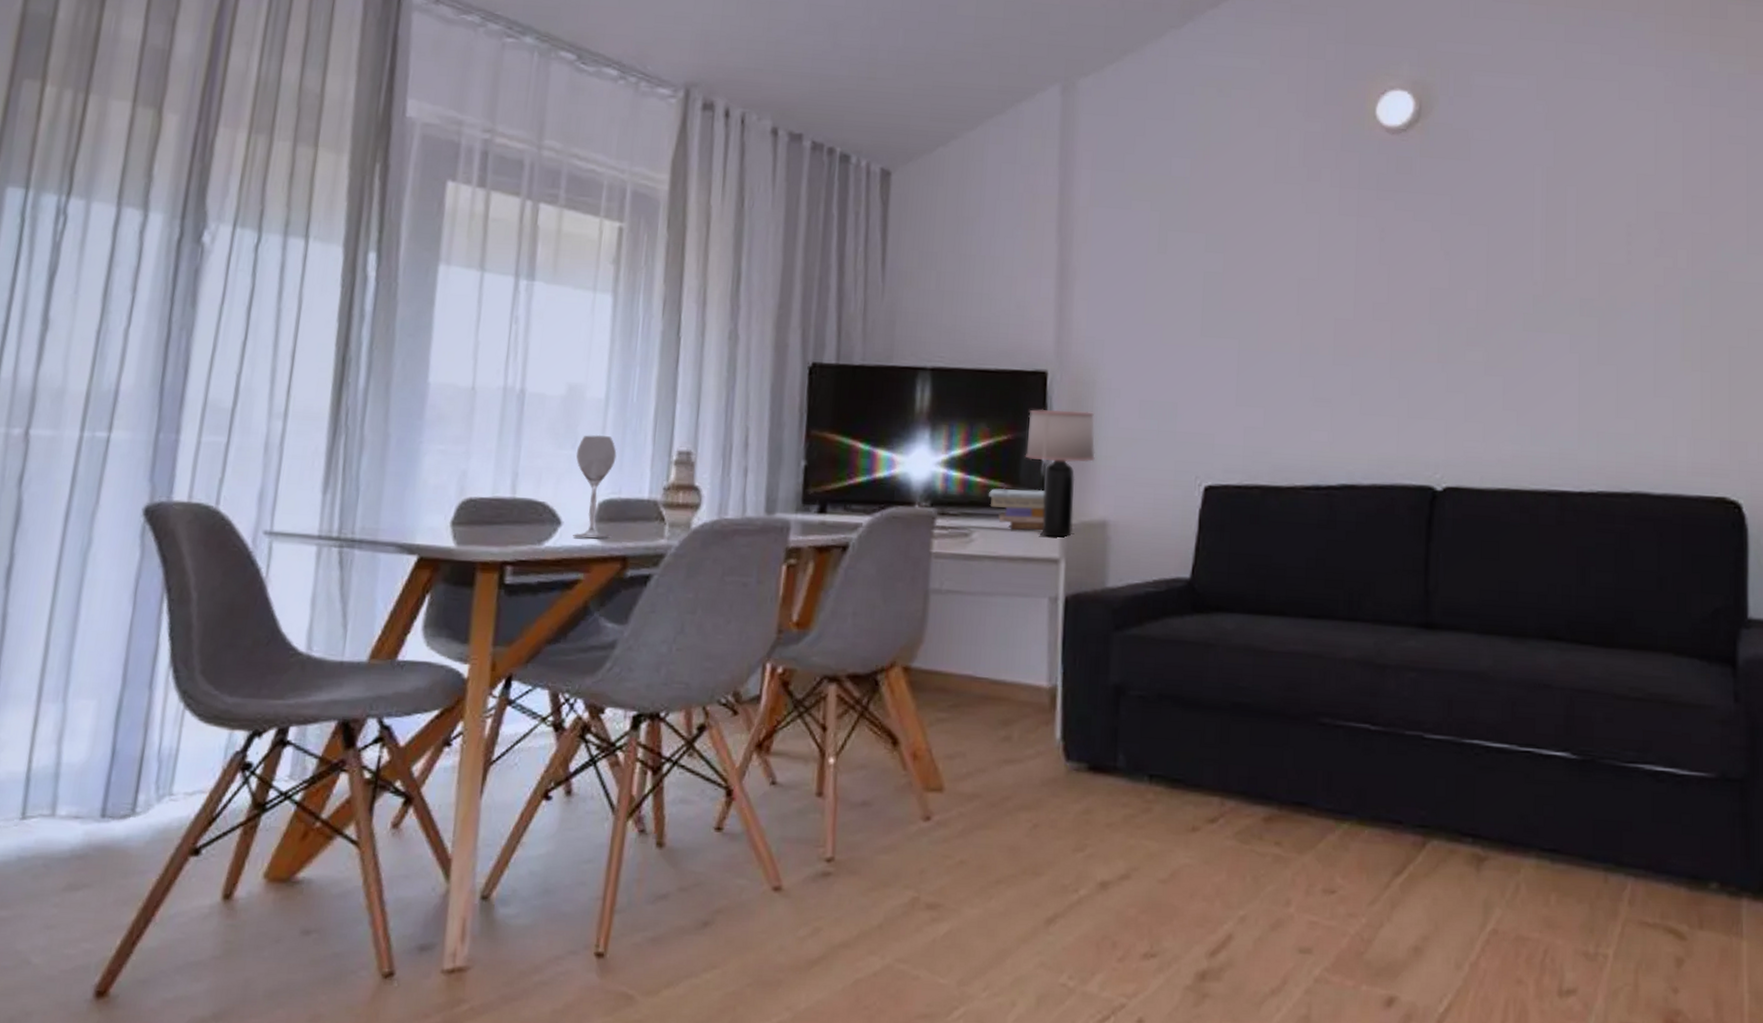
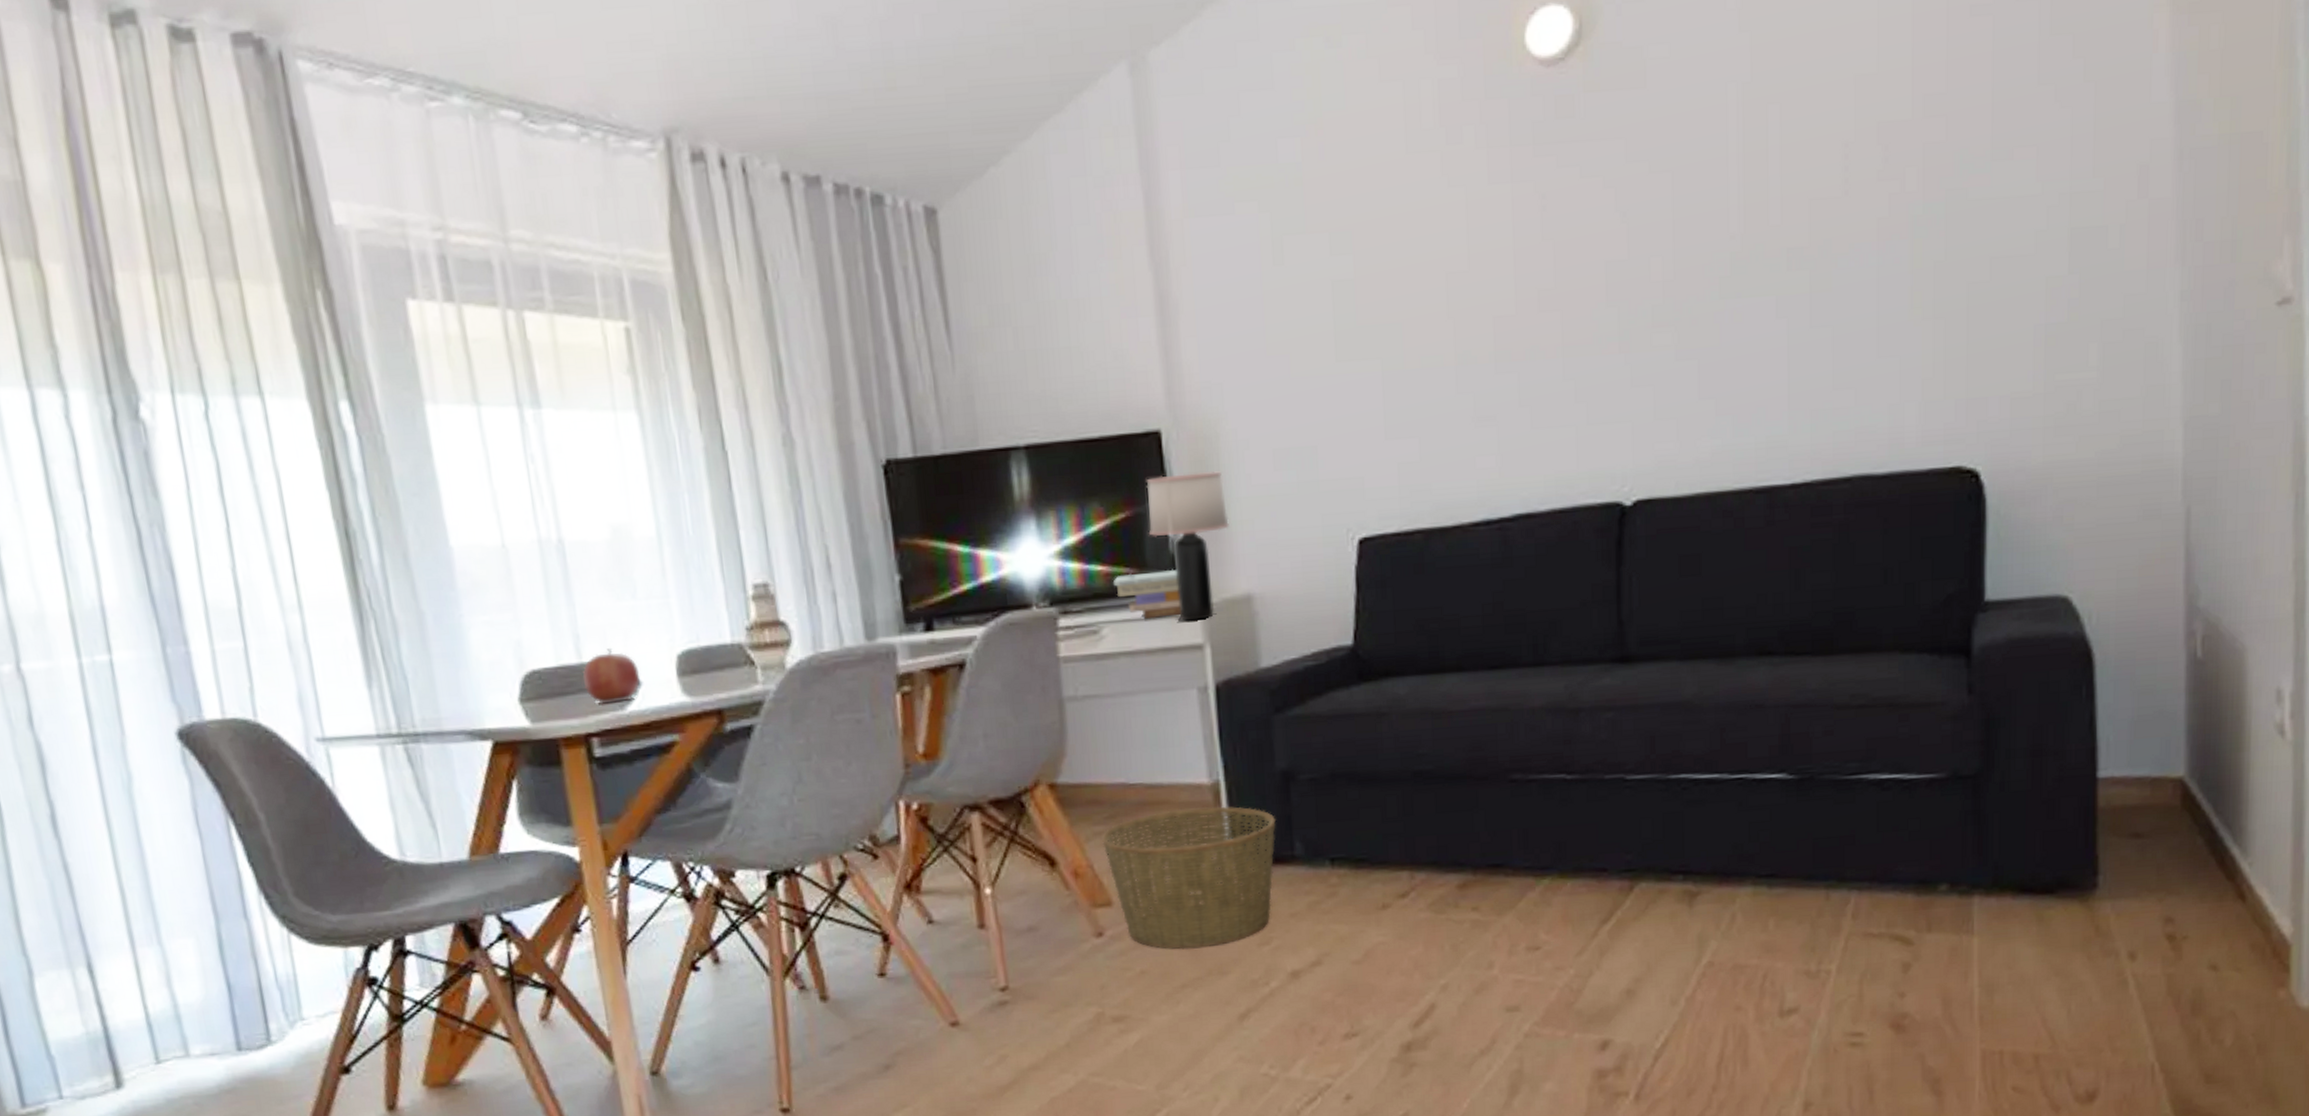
fruit: none [511,489,563,537] -> present [582,648,641,703]
wineglass: present [573,434,617,539] -> none [638,578,697,698]
basket: none [943,707,1103,845] -> present [1102,806,1276,950]

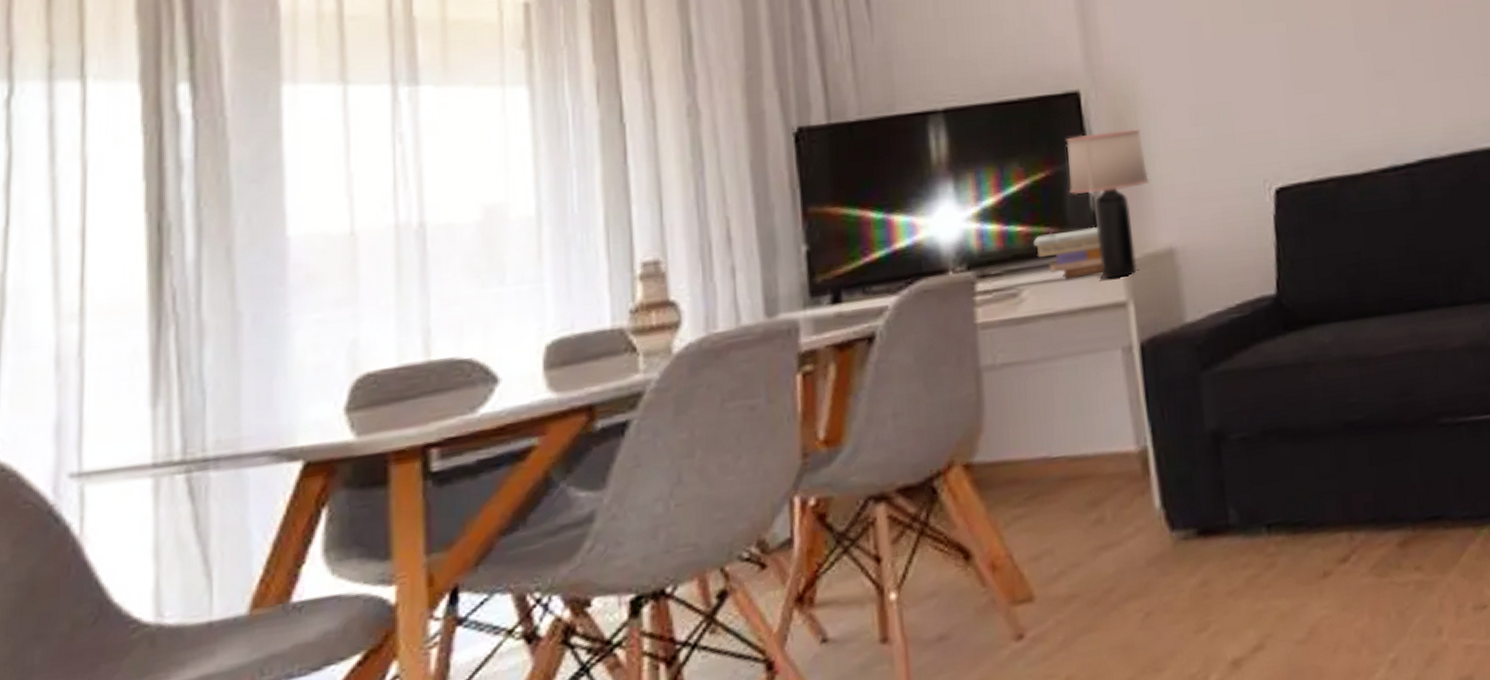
fruit: present [582,648,641,703] -> none [428,342,499,406]
basket: present [1102,806,1276,950] -> none [1022,474,1208,647]

